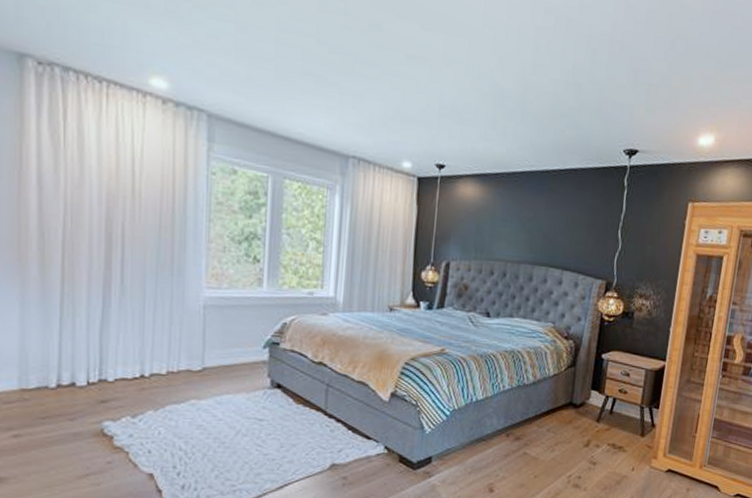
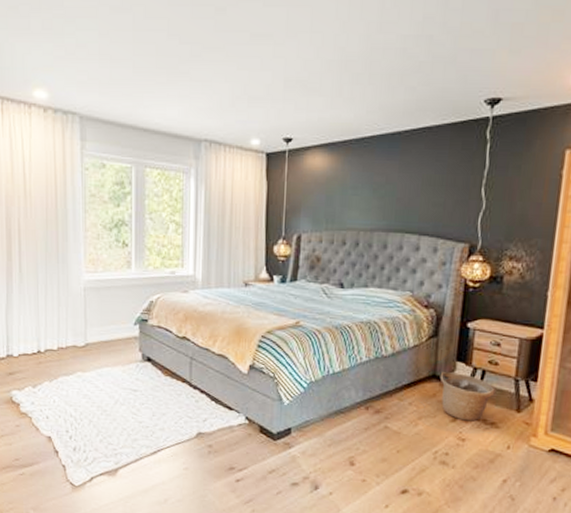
basket: none [576,400,624,446] -> present [440,372,495,422]

